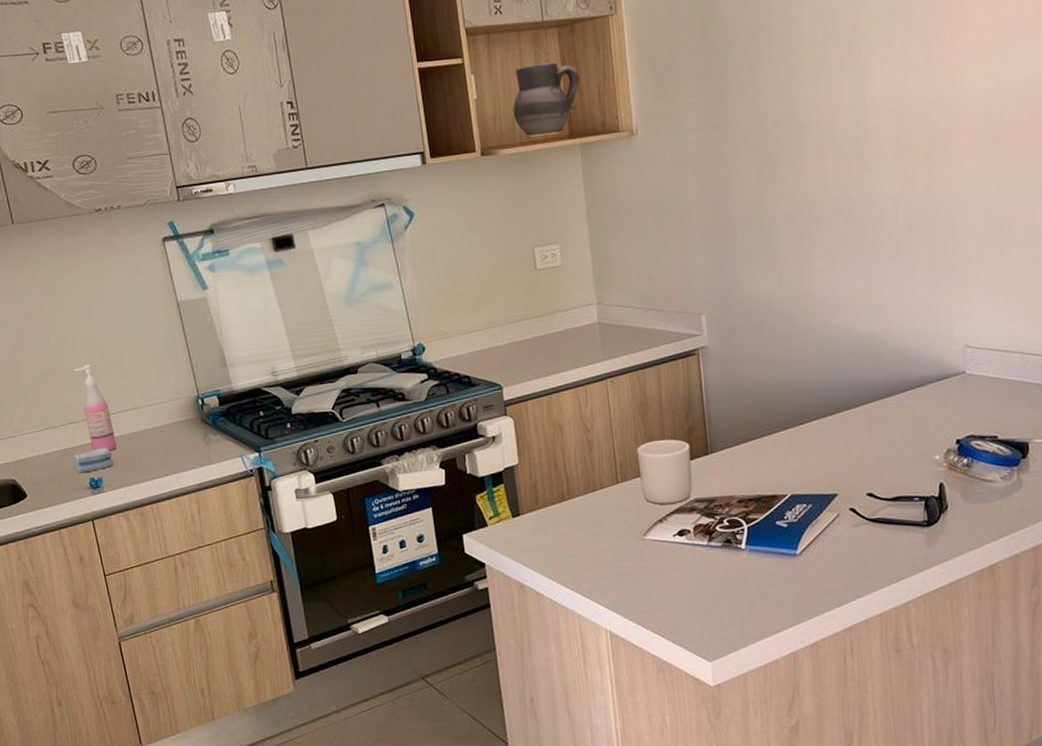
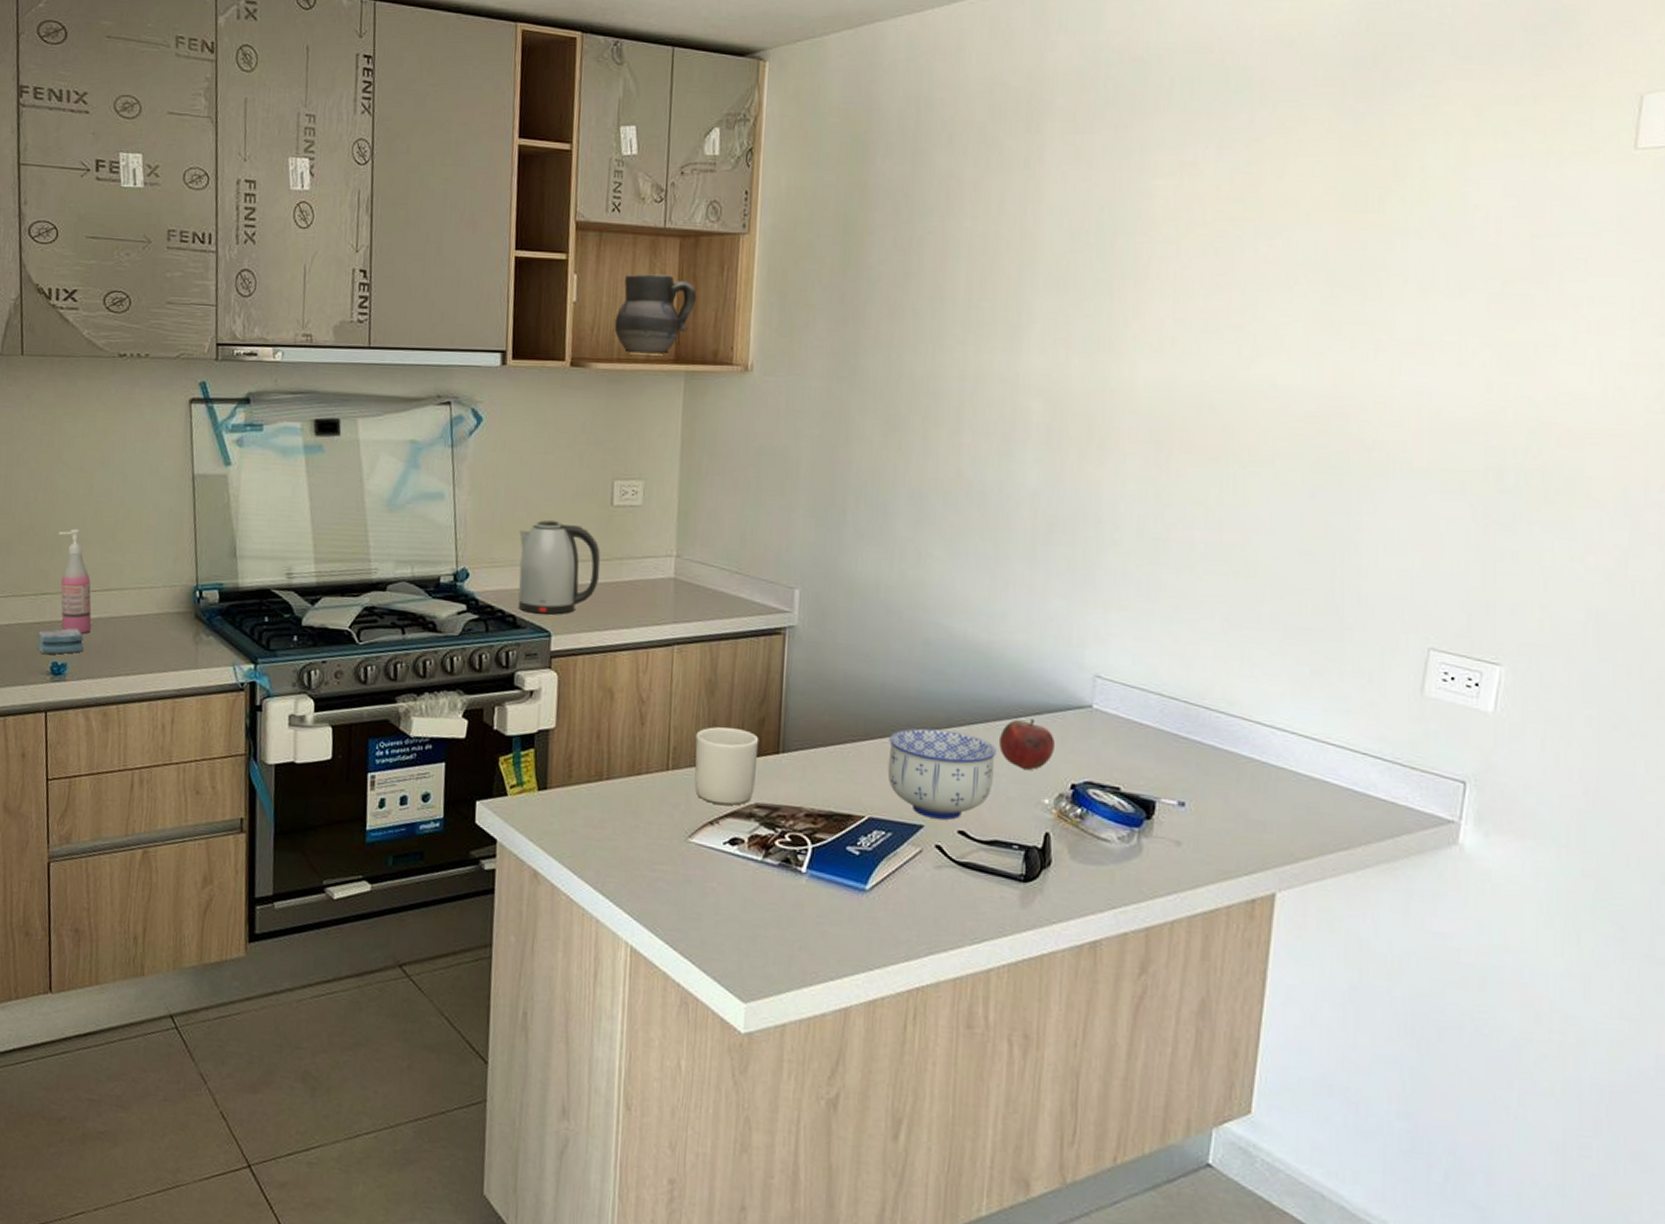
kettle: none [461,290,536,372] -> present [518,519,601,615]
bowl: none [799,412,891,487] -> present [887,728,996,820]
fruit: none [890,390,938,434] -> present [998,718,1055,770]

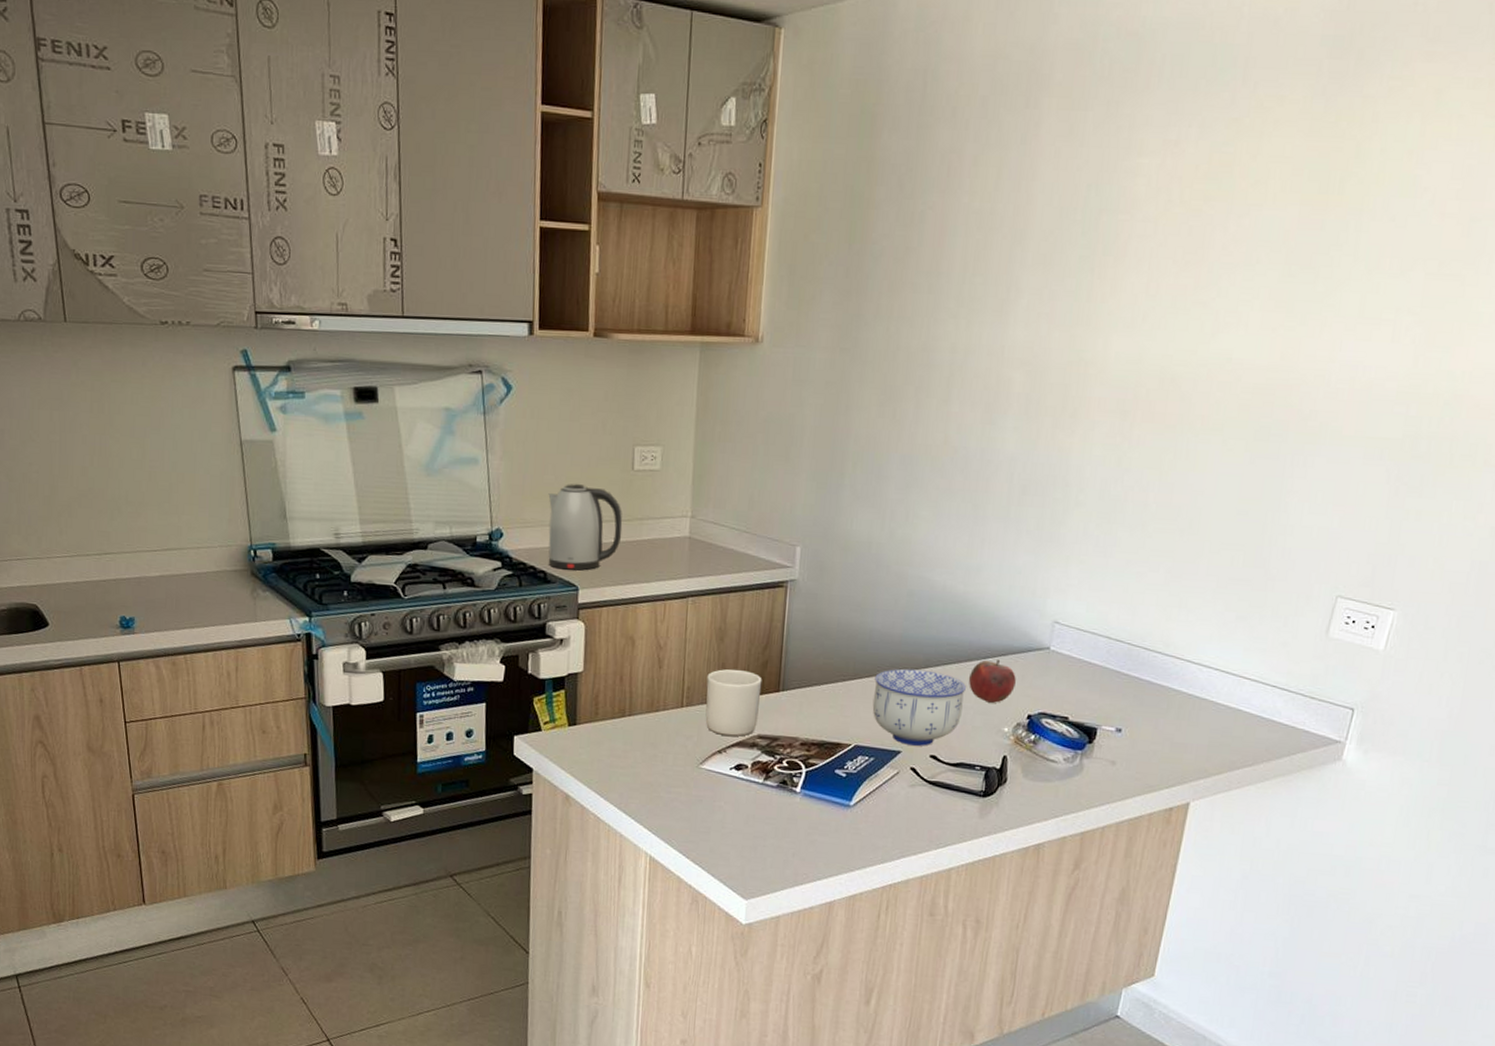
sponge: present [37,627,84,655] -> none [105,585,149,610]
soap dispenser: present [58,528,92,634] -> none [115,492,155,591]
ceramic jug: present [614,274,696,354] -> none [635,246,712,326]

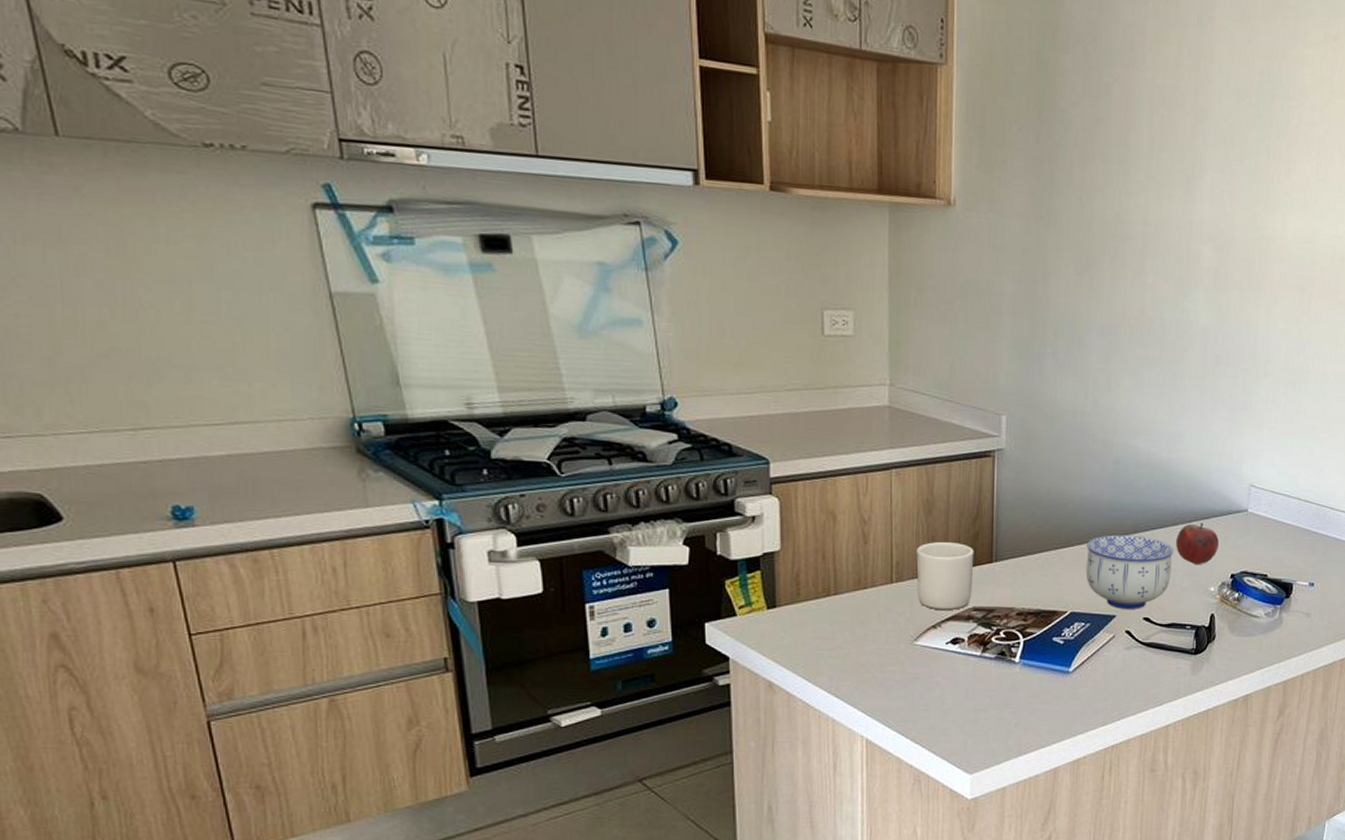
kettle: present [548,483,623,571] -> none [728,348,815,443]

